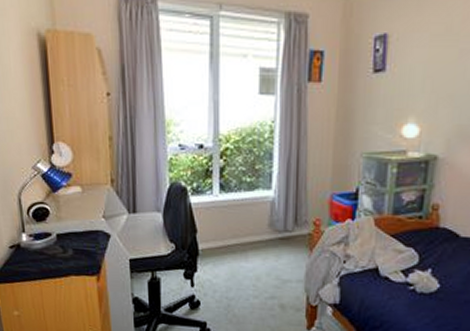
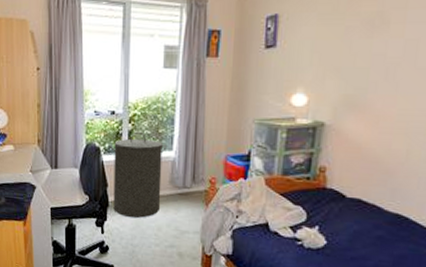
laundry hamper: none [197,168,265,267] -> present [109,131,167,218]

